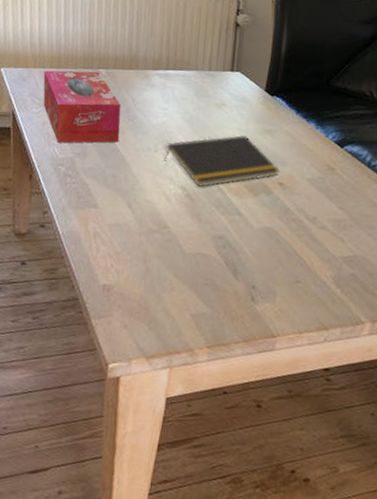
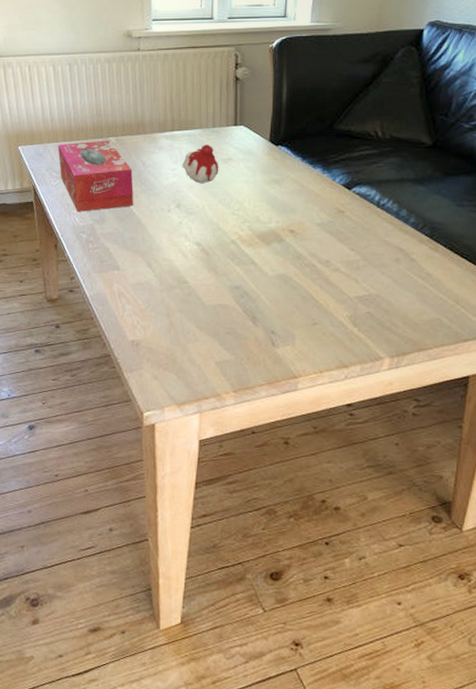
notepad: present [164,135,280,187] -> none [178,188,289,241]
candle: none [173,87,212,126] -> present [182,145,219,183]

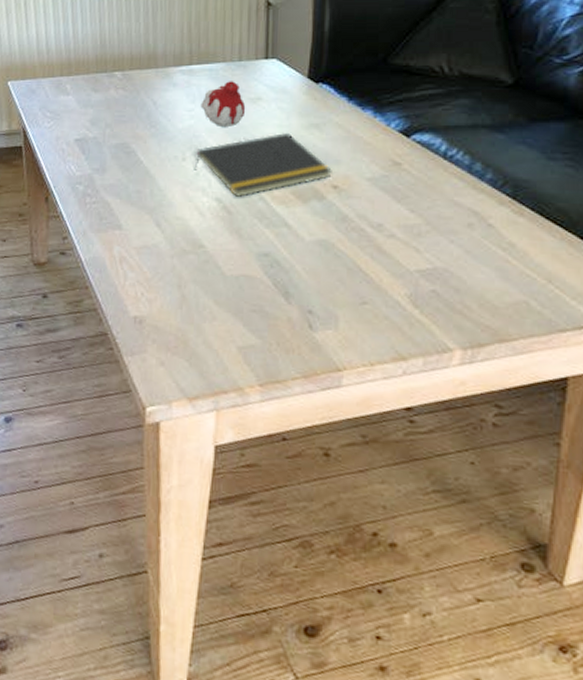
tissue box: present [57,140,134,212] -> none [53,75,142,159]
notepad: none [178,188,289,241] -> present [194,133,332,197]

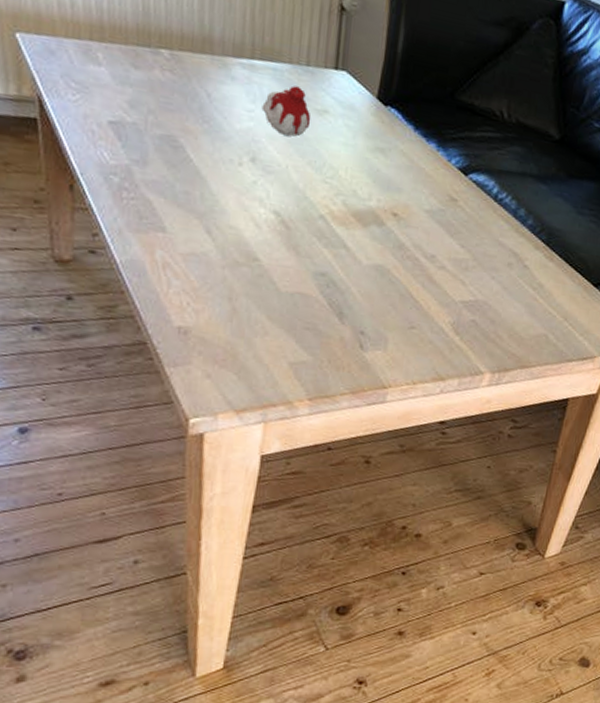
notepad: present [194,133,332,197] -> none [251,152,394,213]

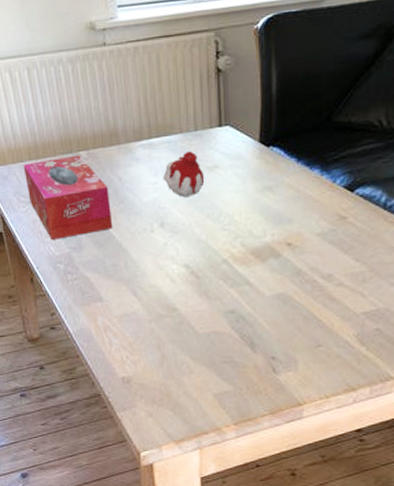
tissue box: none [79,42,192,150] -> present [23,155,113,240]

